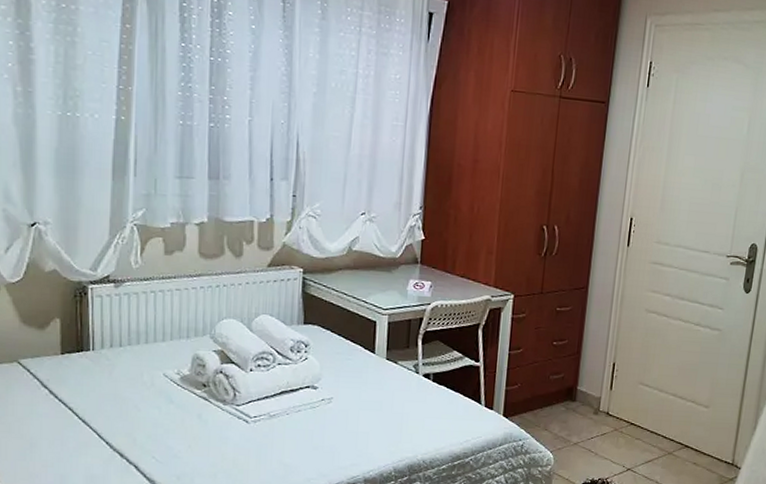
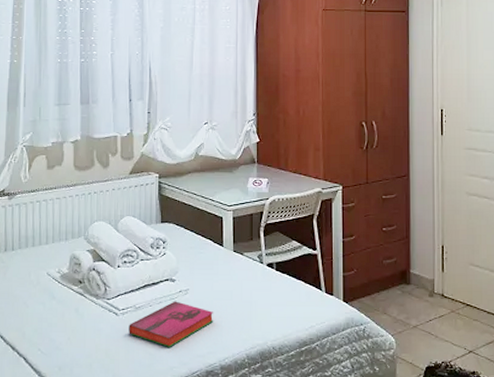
hardback book: none [261,410,360,458] -> present [129,301,214,347]

